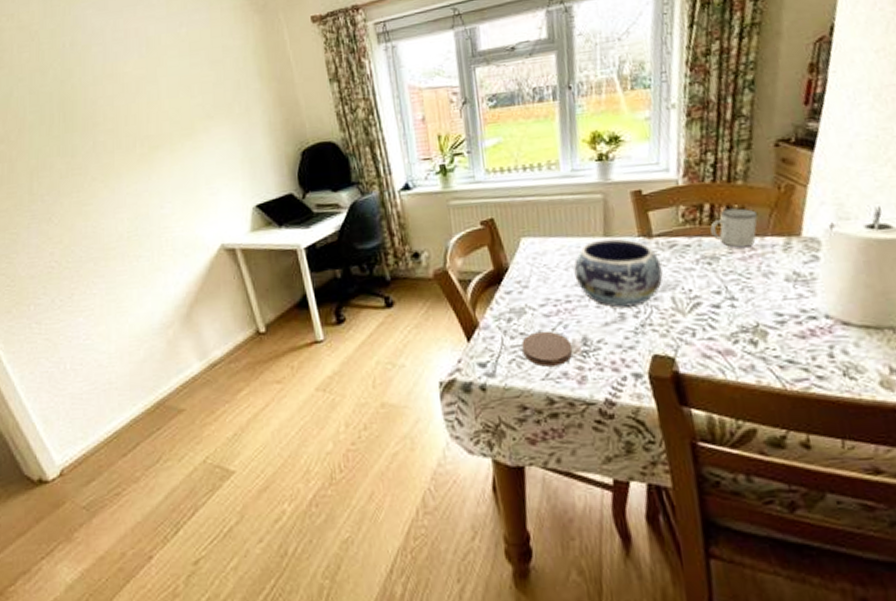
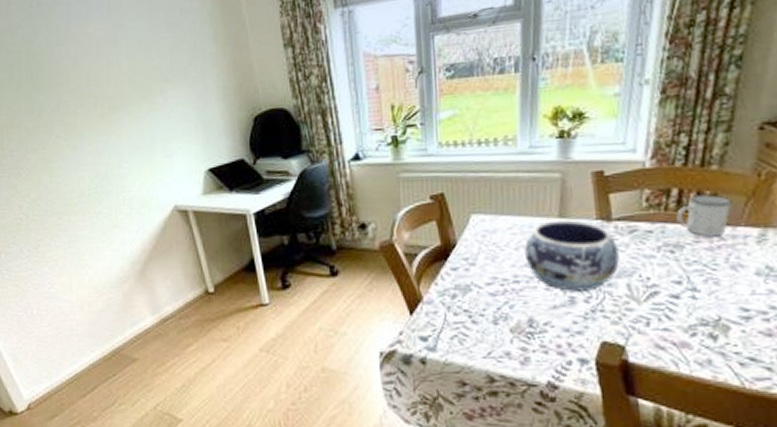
coaster: present [522,331,573,367] -> none [465,310,518,345]

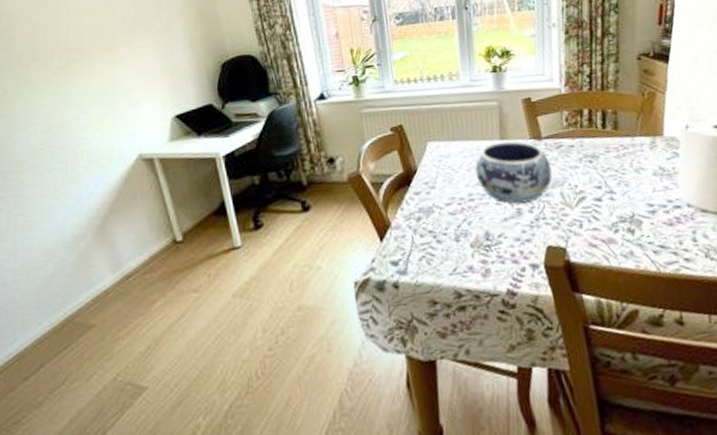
mug: present [676,193,732,237] -> none [589,112,628,147]

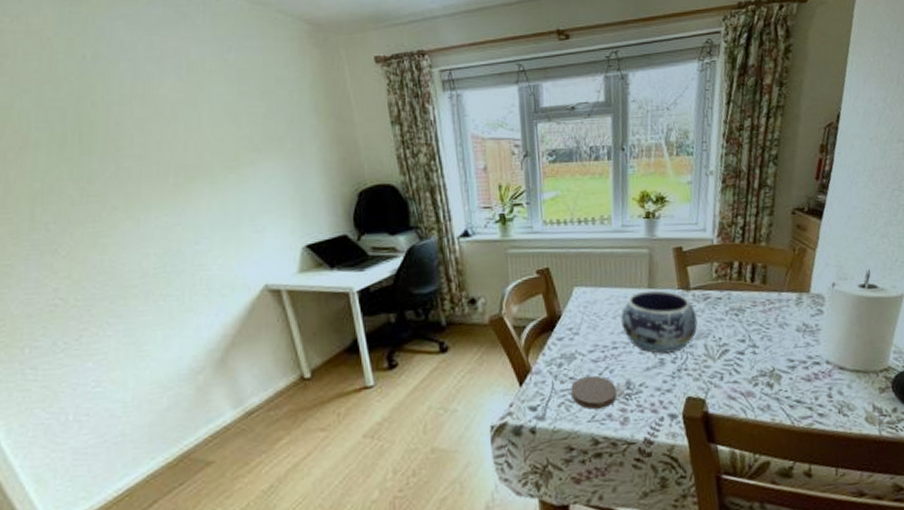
coaster: none [430,228,477,262] -> present [571,375,617,410]

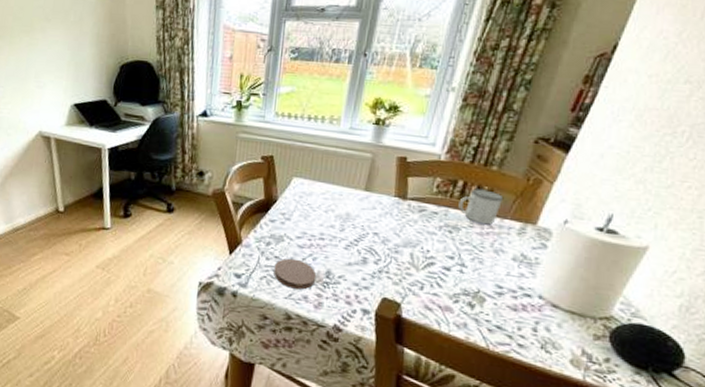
decorative bowl: present [621,290,698,354] -> none [332,192,409,255]
mug: none [738,265,777,302] -> present [458,188,504,225]

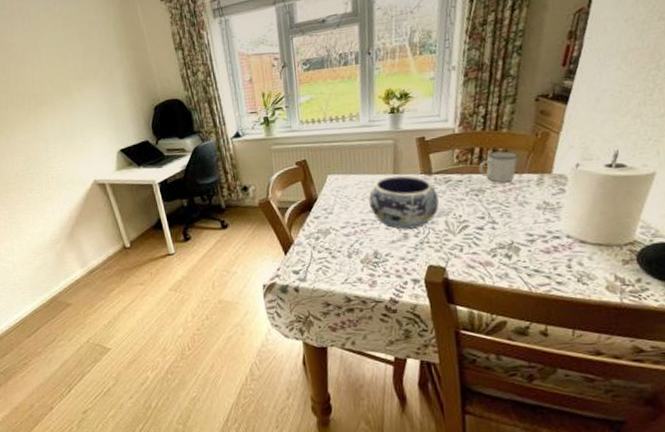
coaster: present [273,258,317,290] -> none [327,247,366,274]
decorative bowl: none [332,192,409,255] -> present [369,175,439,229]

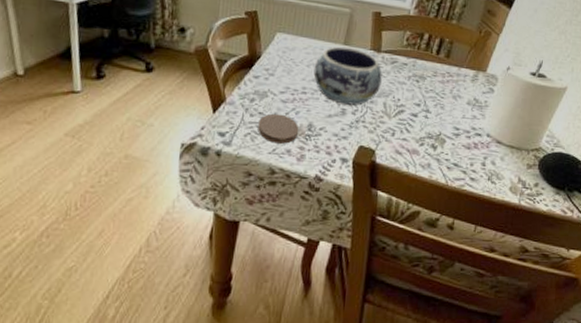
coaster: none [327,247,366,274] -> present [258,113,299,144]
mug: present [479,150,518,183] -> none [424,40,461,74]

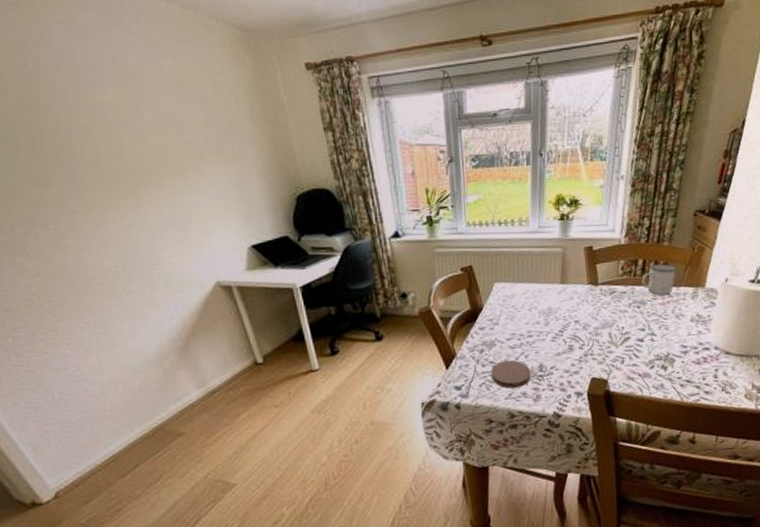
decorative bowl: present [313,46,382,105] -> none [536,285,604,341]
mug: none [424,40,461,74] -> present [641,263,677,295]

